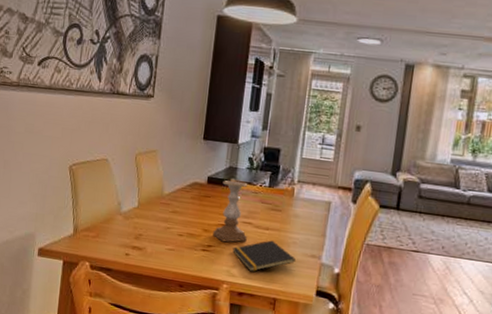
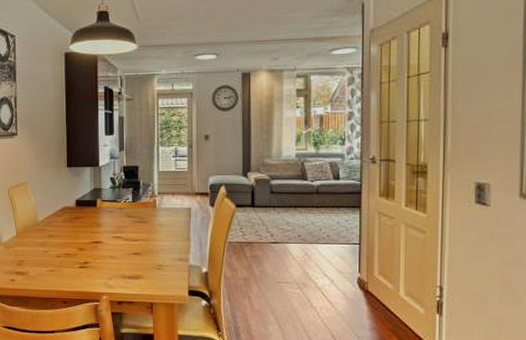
candle holder: present [213,179,248,243] -> none [87,200,119,258]
notepad: present [232,240,296,272] -> none [107,250,165,282]

